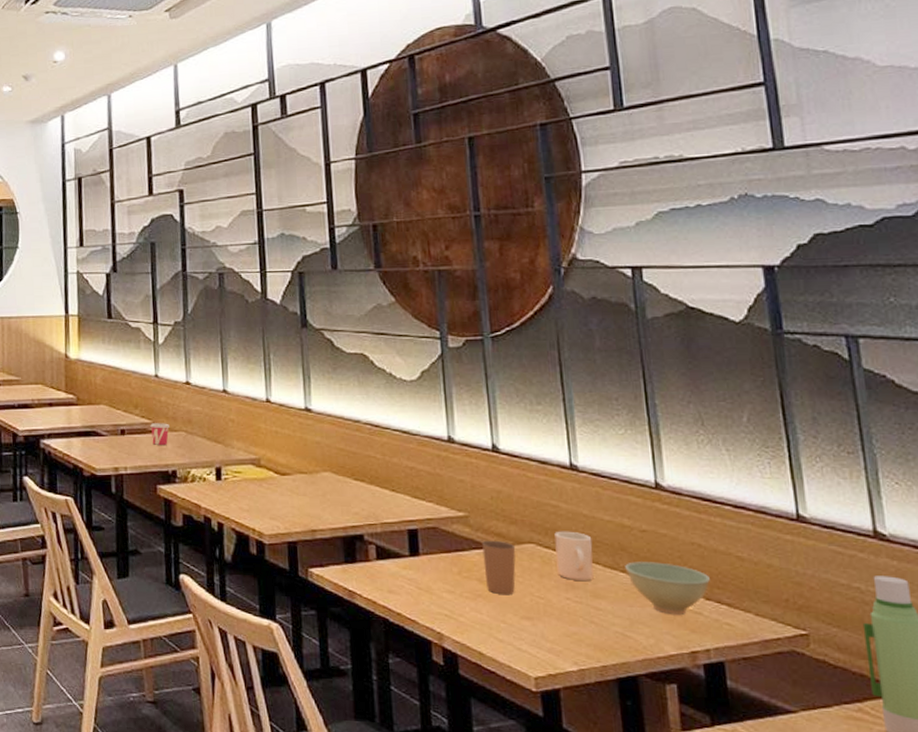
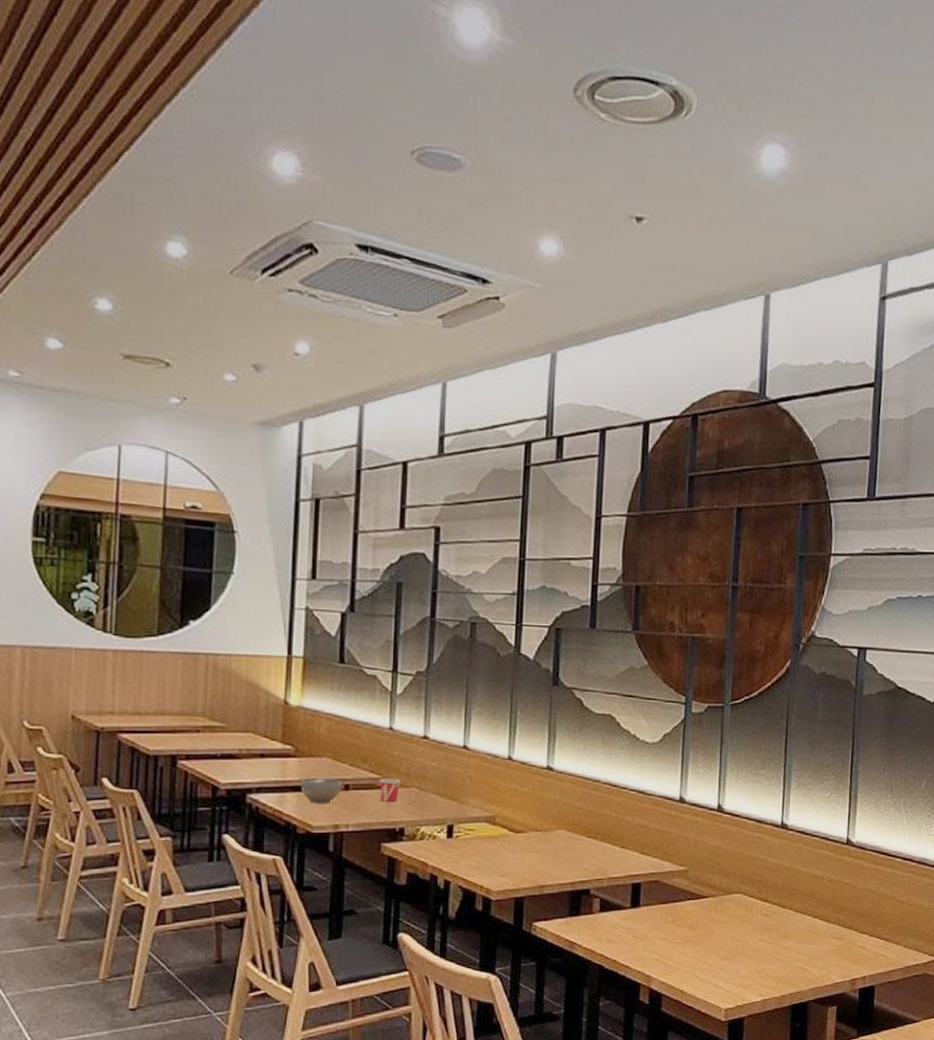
soup bowl: none [84,423,118,447] -> present [301,777,342,803]
cup: present [482,540,516,594] -> none [695,891,726,939]
cup: present [554,531,594,581] -> none [757,882,789,924]
bowl: present [625,562,710,614] -> none [812,906,876,949]

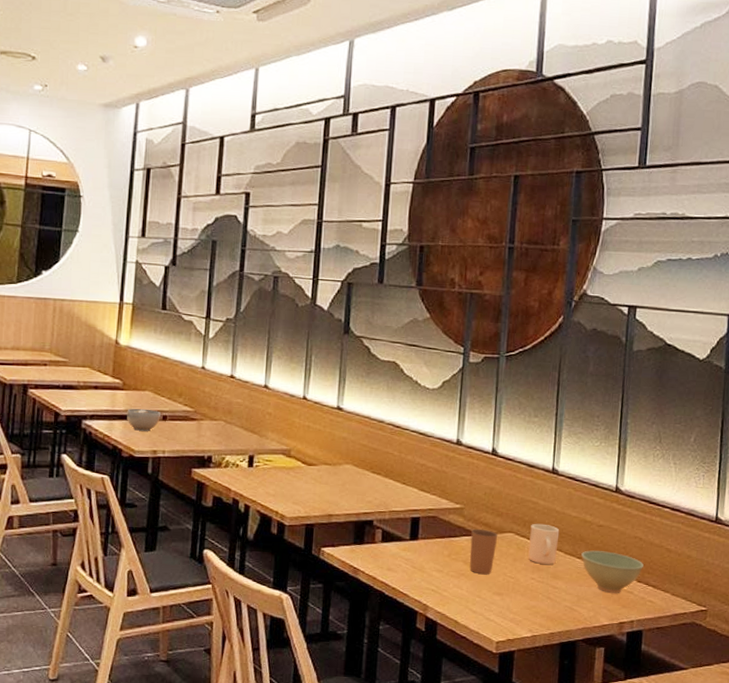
cup: present [379,778,401,801] -> none [192,411,210,432]
cup: none [695,891,726,939] -> present [469,529,498,574]
cup: none [757,882,789,924] -> present [528,523,559,565]
bowl: none [812,906,876,949] -> present [581,550,644,593]

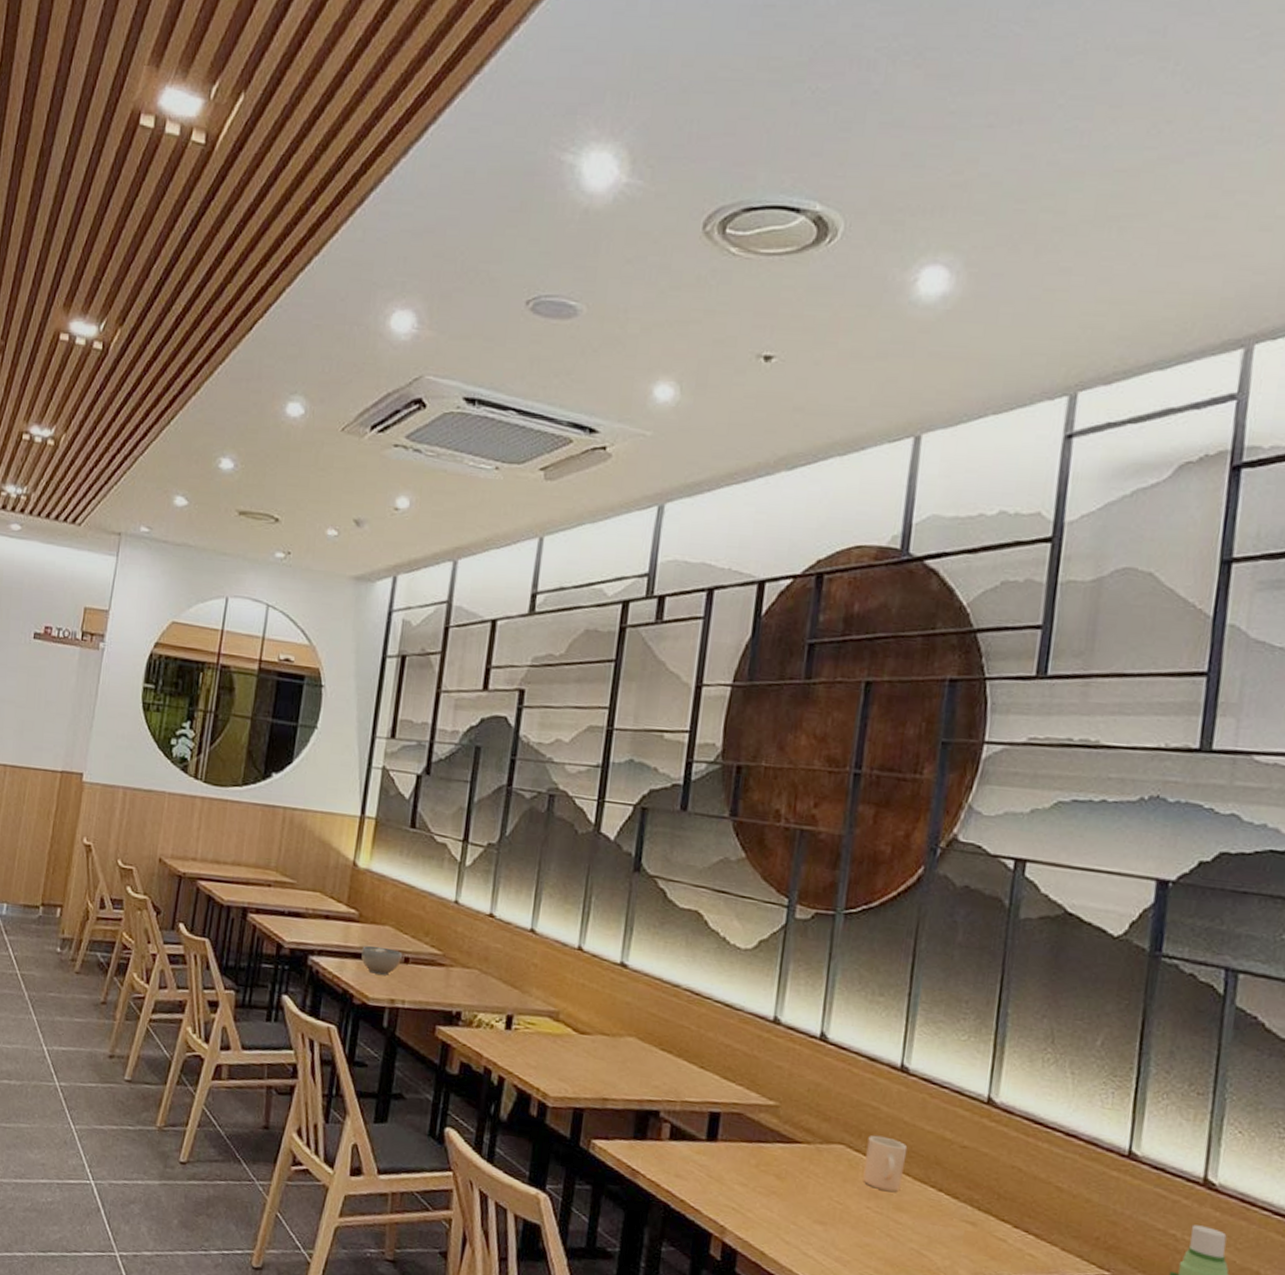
cup: present [469,529,498,574] -> none [783,1134,824,1196]
bowl: present [581,550,644,593] -> none [936,1178,1023,1240]

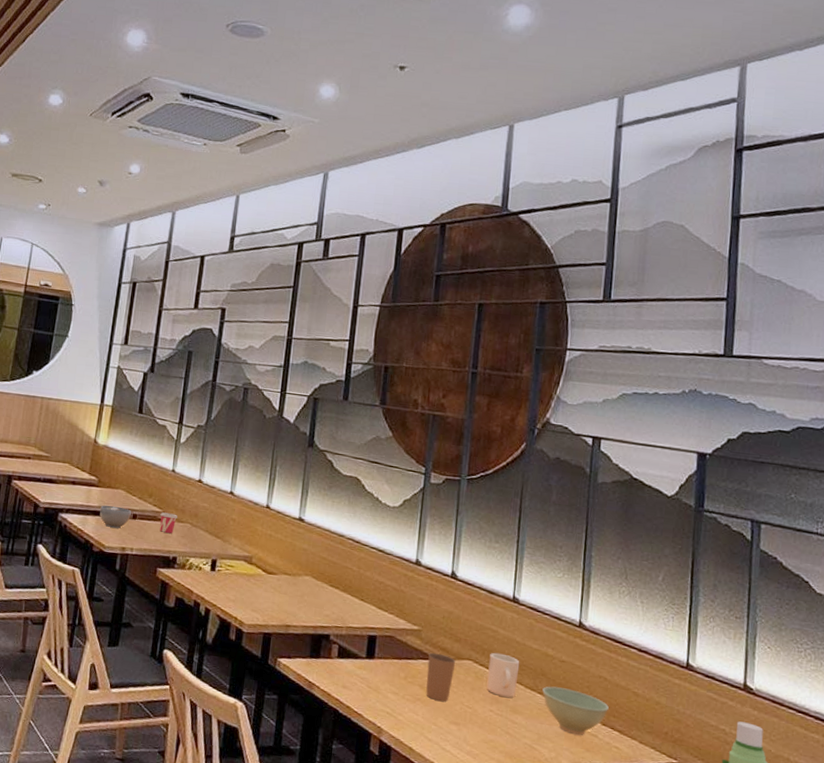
cup: none [439,955,462,982] -> present [160,512,177,533]
cup: none [783,1134,824,1196] -> present [426,652,456,702]
bowl: none [936,1178,1023,1240] -> present [542,686,609,735]

